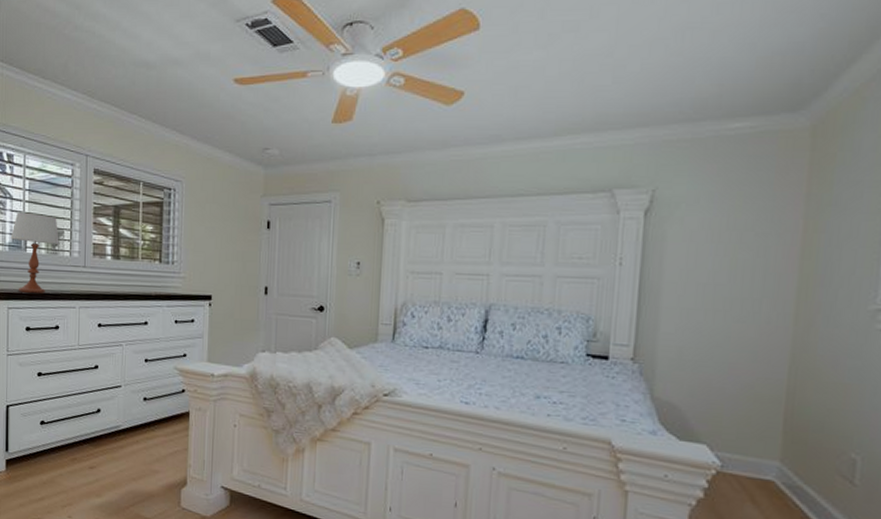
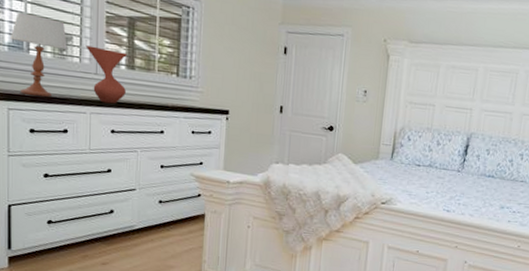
decorative vase: none [75,238,114,297] -> present [85,45,128,104]

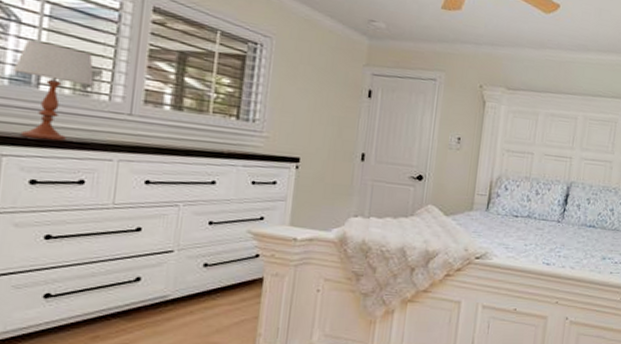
decorative vase: present [85,45,128,104] -> none [118,81,175,150]

